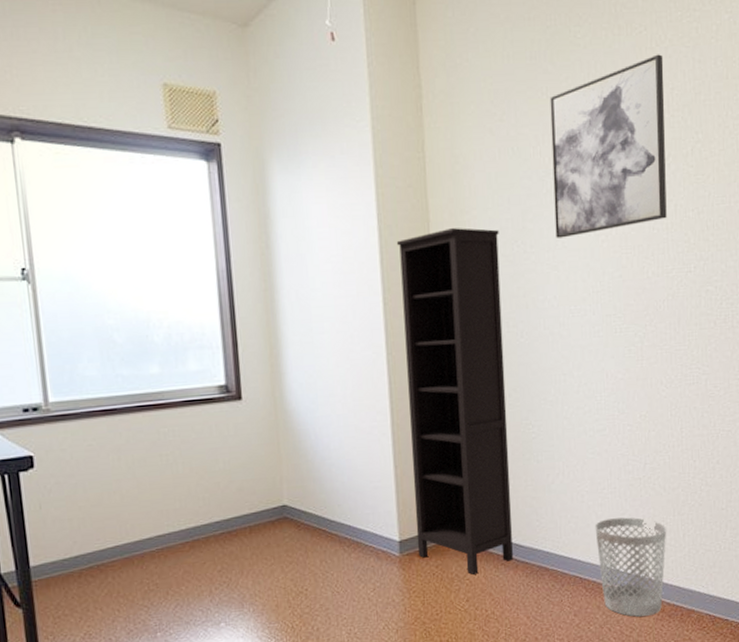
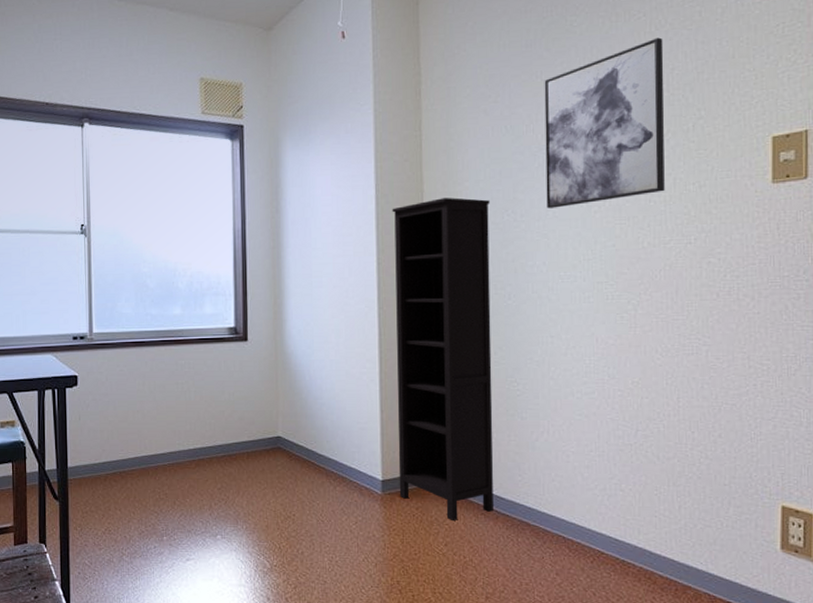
wastebasket: present [595,517,667,617] -> none [580,482,661,586]

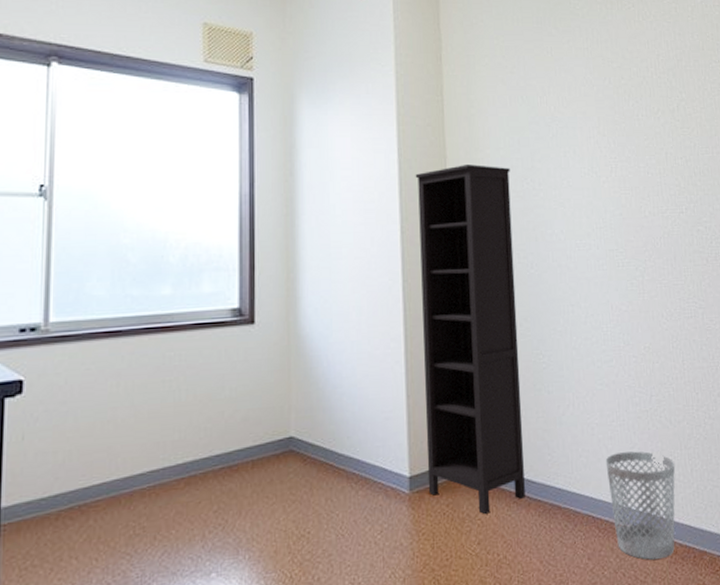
wall art: present [544,37,665,209] -> none [554,26,659,178]
wastebasket: none [580,482,661,586] -> present [605,451,676,560]

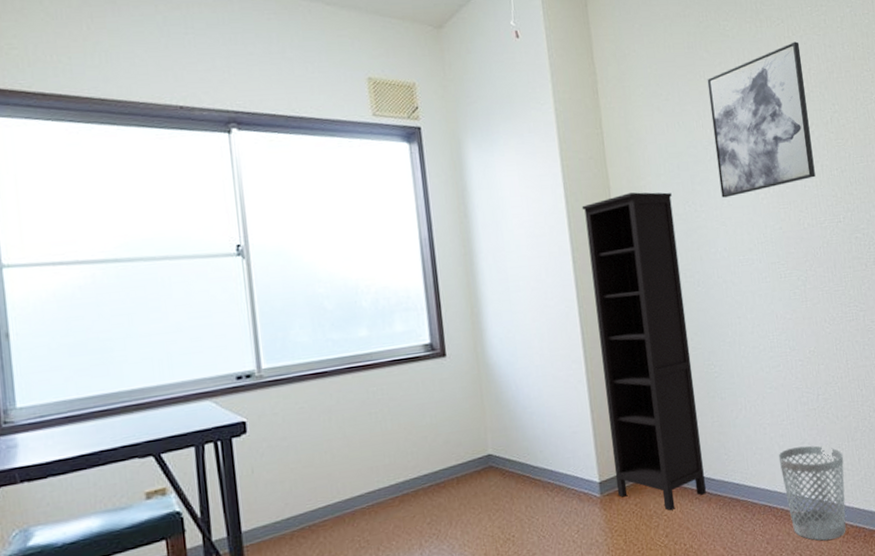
wall art: none [554,26,659,178] -> present [707,41,815,198]

